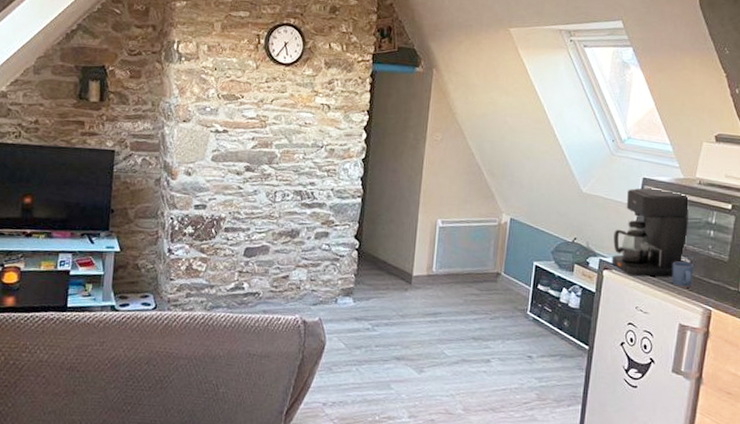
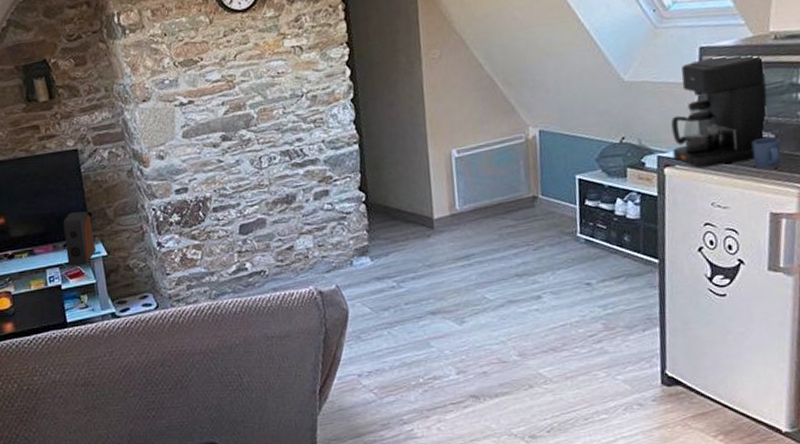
speaker: none [81,206,112,256] -> present [63,211,96,266]

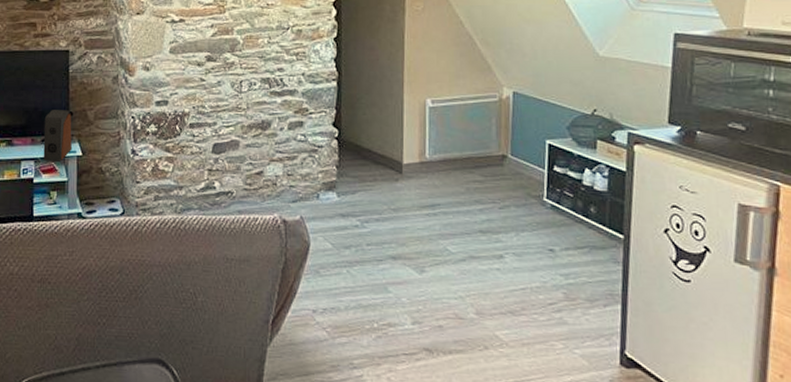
coffee maker: present [671,54,769,169] -> none [643,43,740,151]
mug: present [751,137,781,171] -> none [722,129,751,161]

